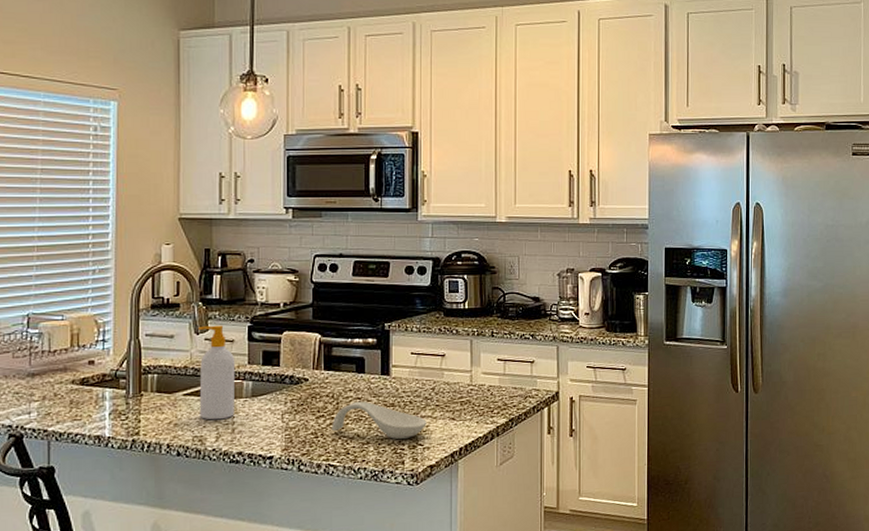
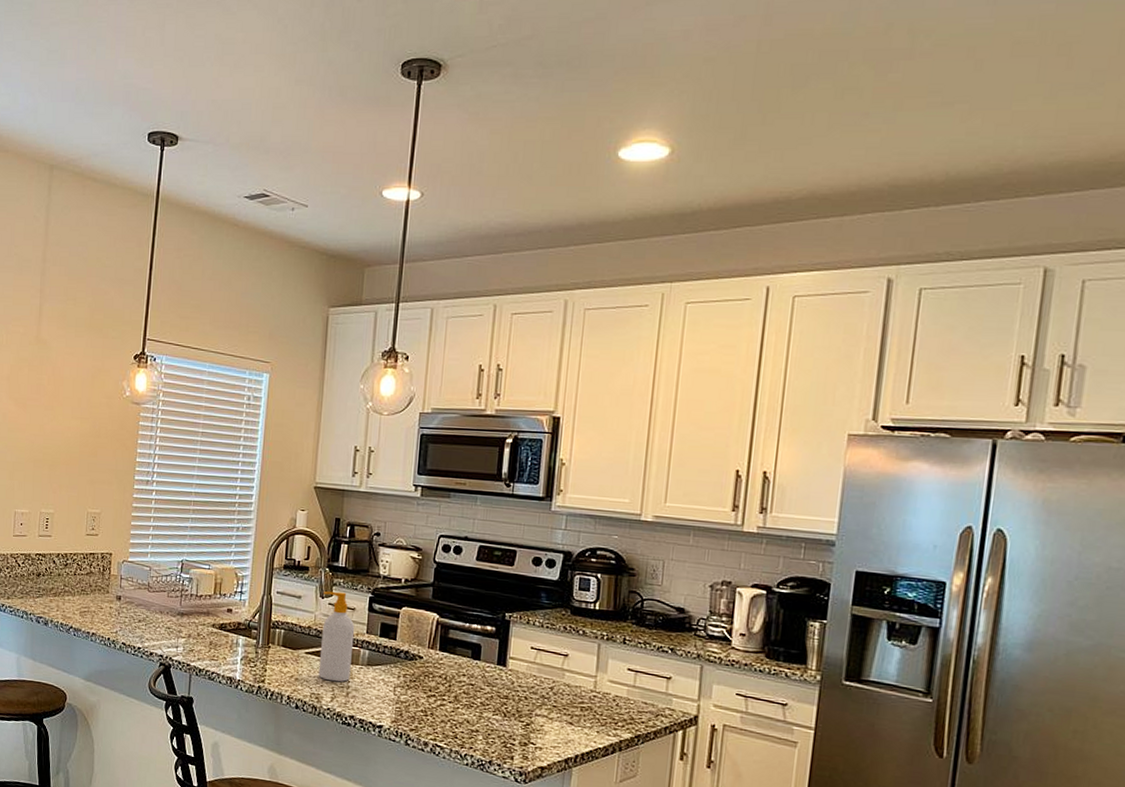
spoon rest: present [332,401,427,439] -> none [442,687,541,735]

